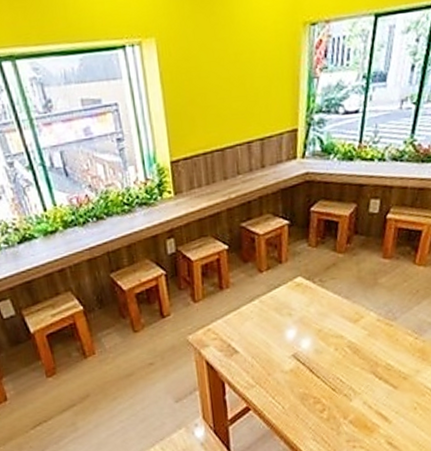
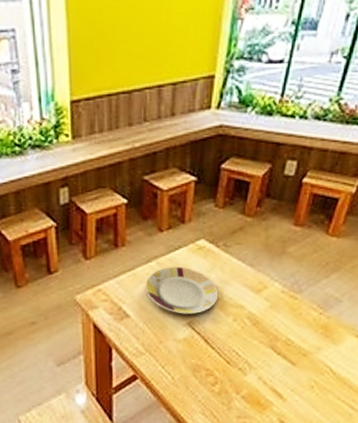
plate: none [250,303,319,347] -> present [145,266,219,314]

